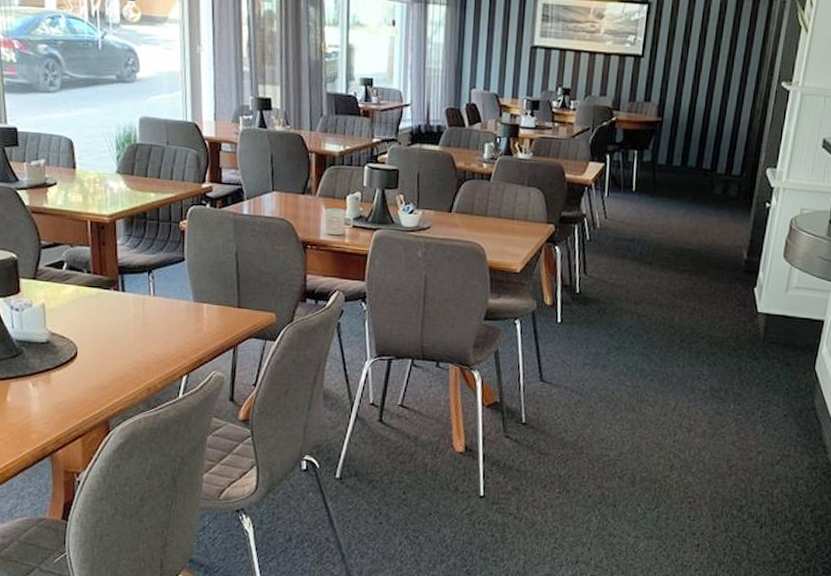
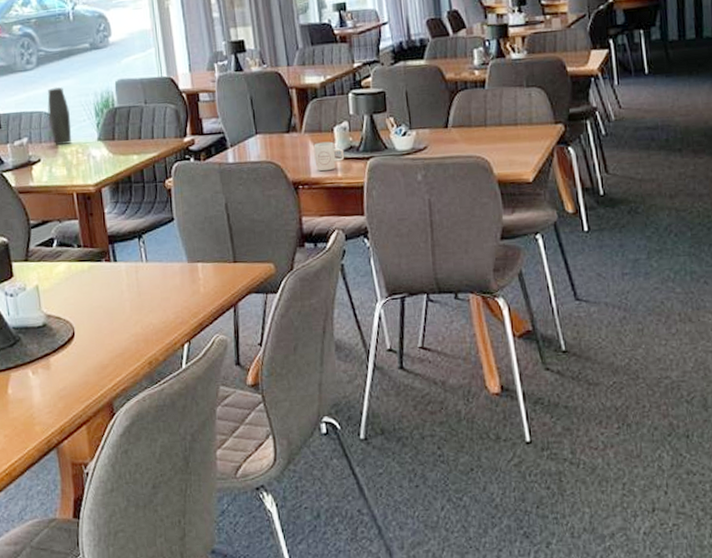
vase: none [68,113,91,172] -> present [47,86,72,145]

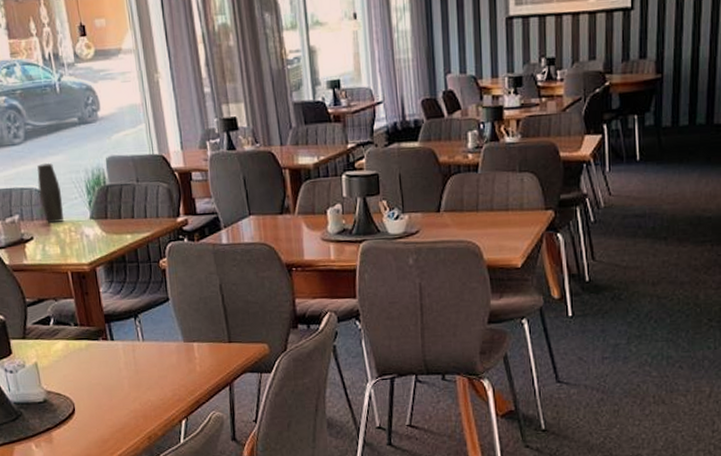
mug: present [313,141,345,172] -> none [307,224,338,254]

